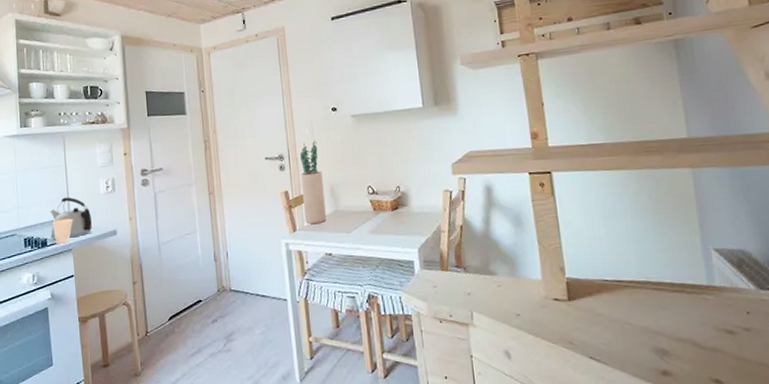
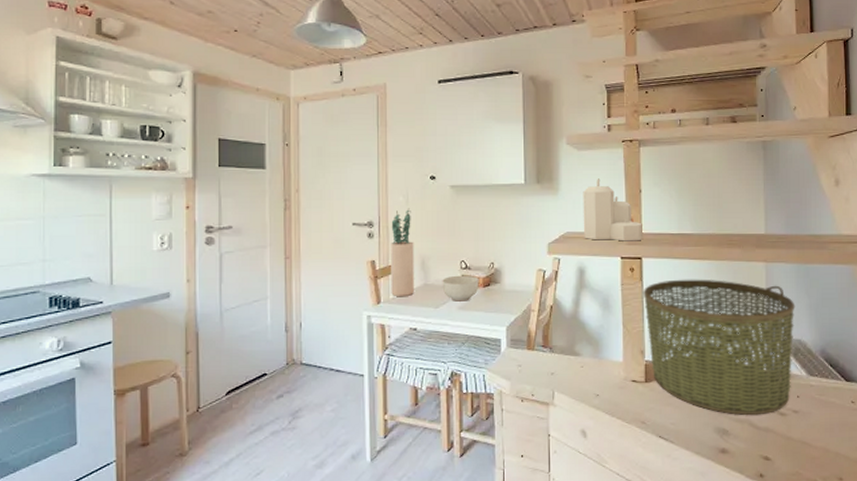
kettle: present [50,197,92,240] -> none [84,251,139,301]
cup: present [52,218,73,245] -> none [87,276,116,306]
bowl: none [351,200,388,226] -> present [442,275,479,302]
candle: none [482,95,551,158] -> present [583,178,644,242]
basket: none [556,190,738,335] -> present [643,279,795,416]

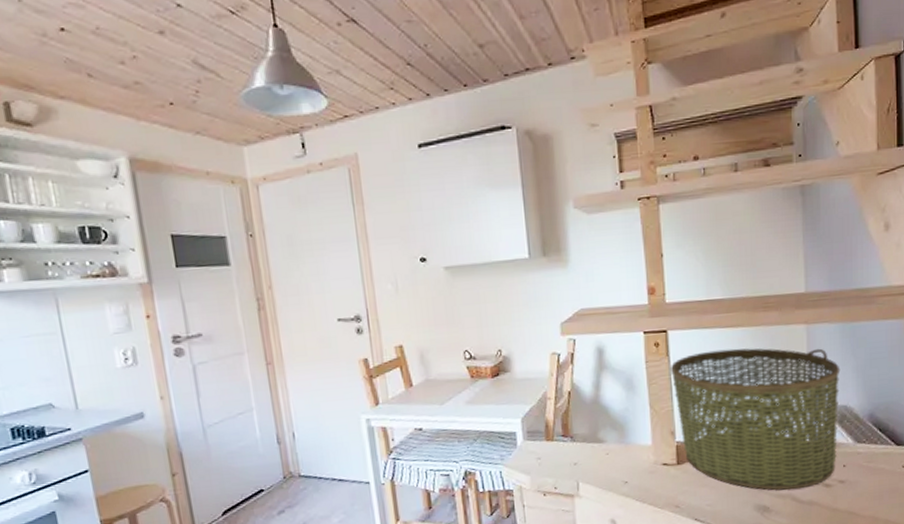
vase: present [391,208,414,297] -> none [381,296,415,397]
bowl: present [442,275,479,302] -> none [445,366,487,396]
candle: present [583,178,644,242] -> none [596,245,668,316]

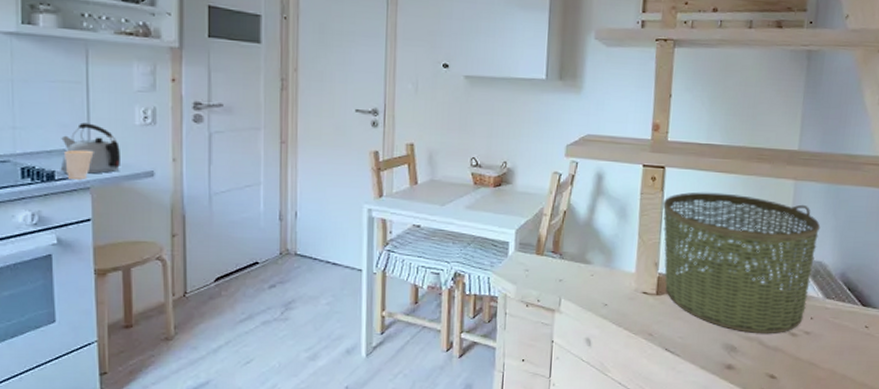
kettle: none [45,373,109,428] -> present [60,122,120,174]
cup: none [49,400,81,434] -> present [63,149,94,180]

